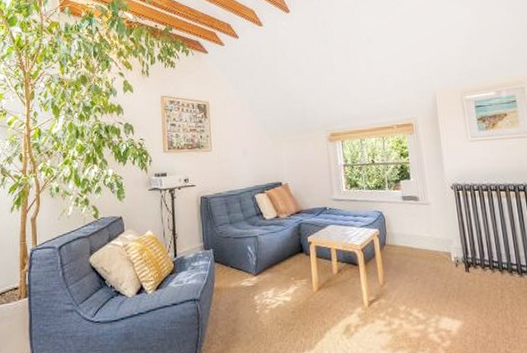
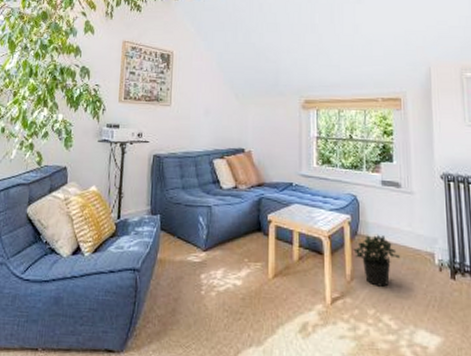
potted plant: none [383,242,422,286] -> present [353,234,400,287]

